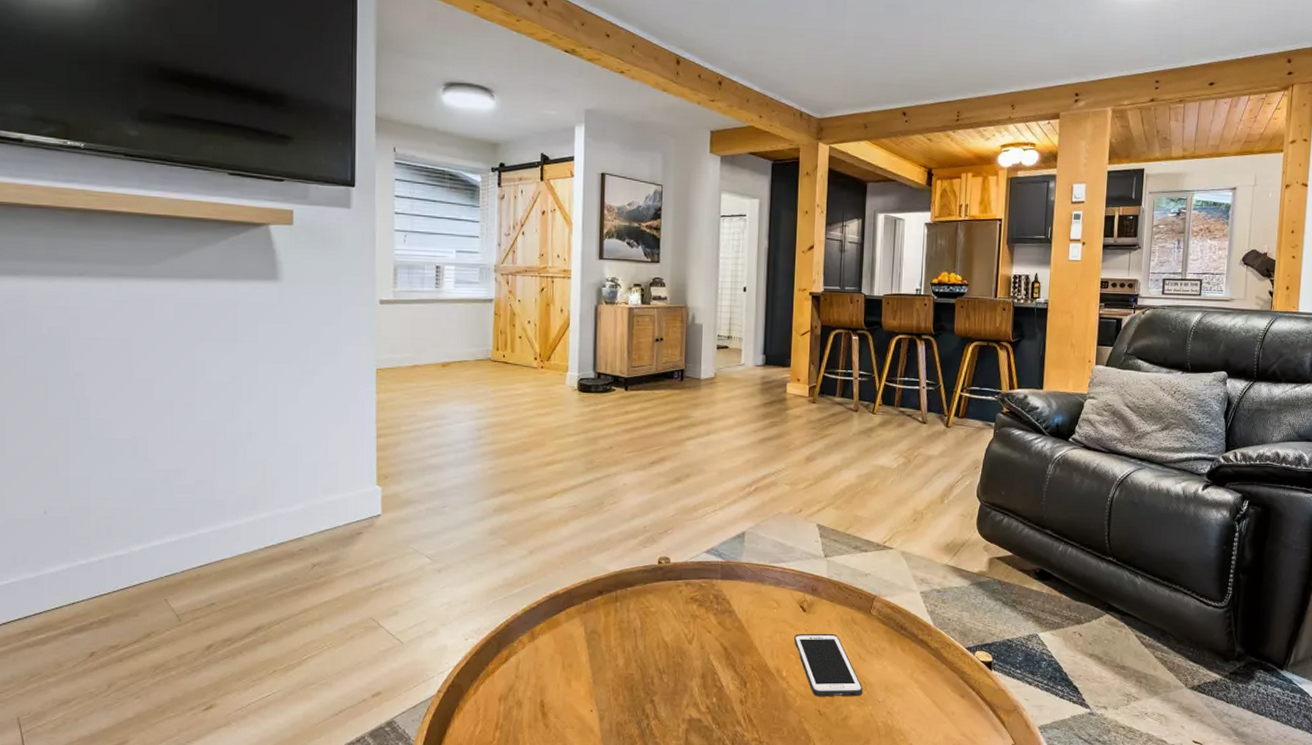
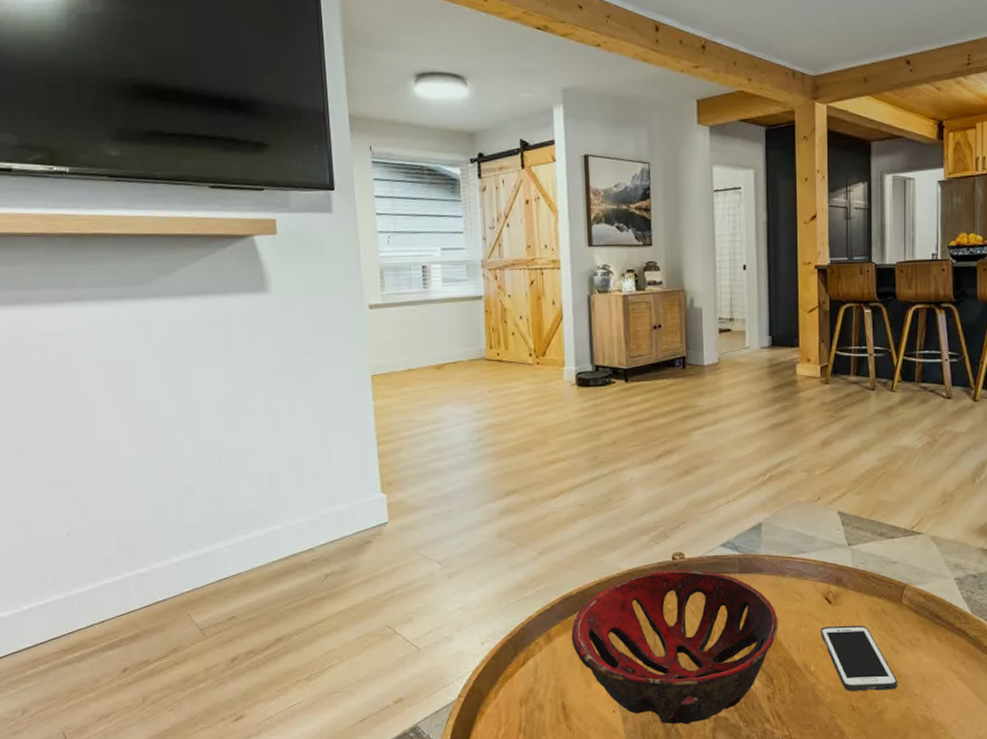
decorative bowl: none [555,573,755,725] -> present [571,569,778,724]

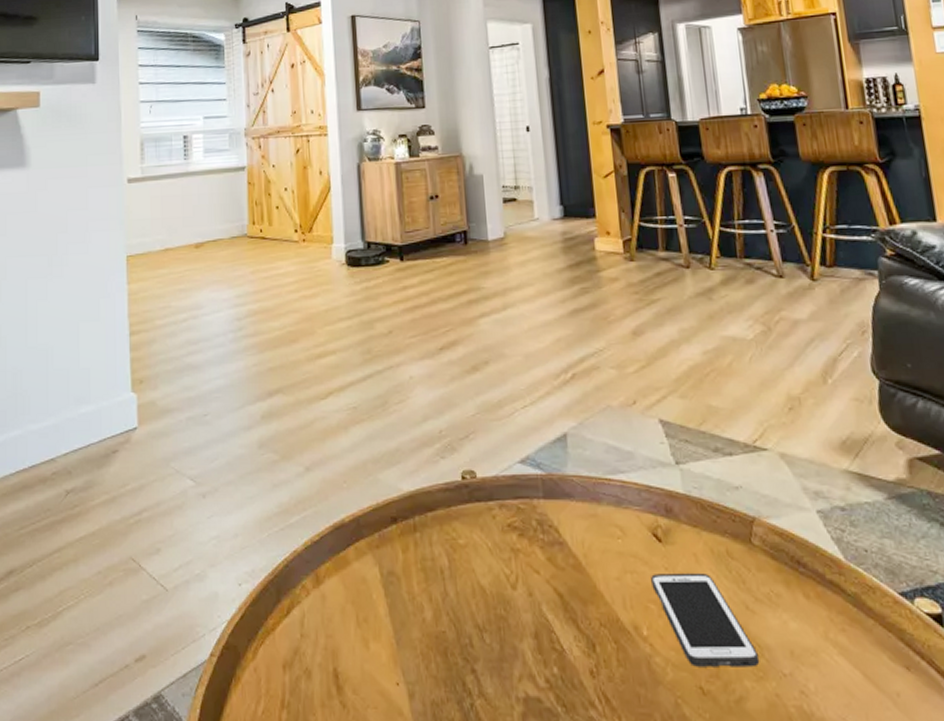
decorative bowl: present [571,569,778,724] -> none [344,492,597,706]

